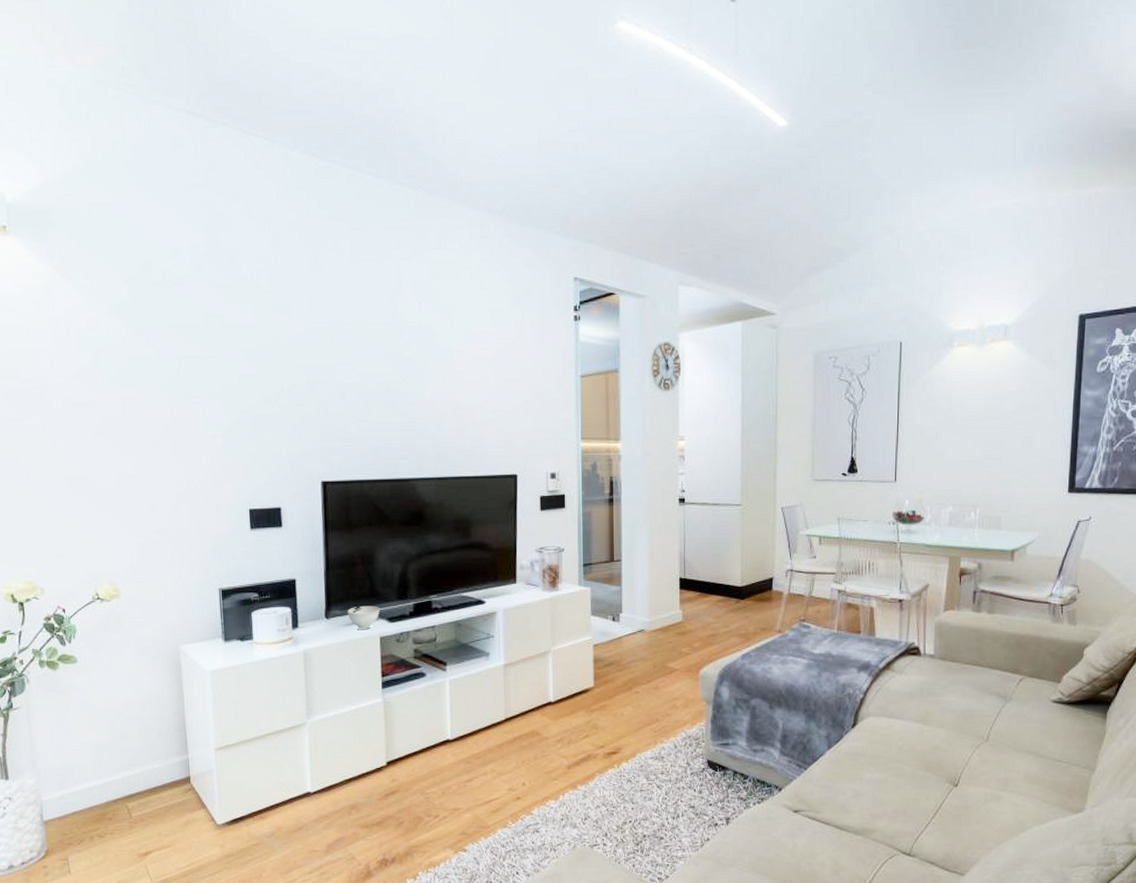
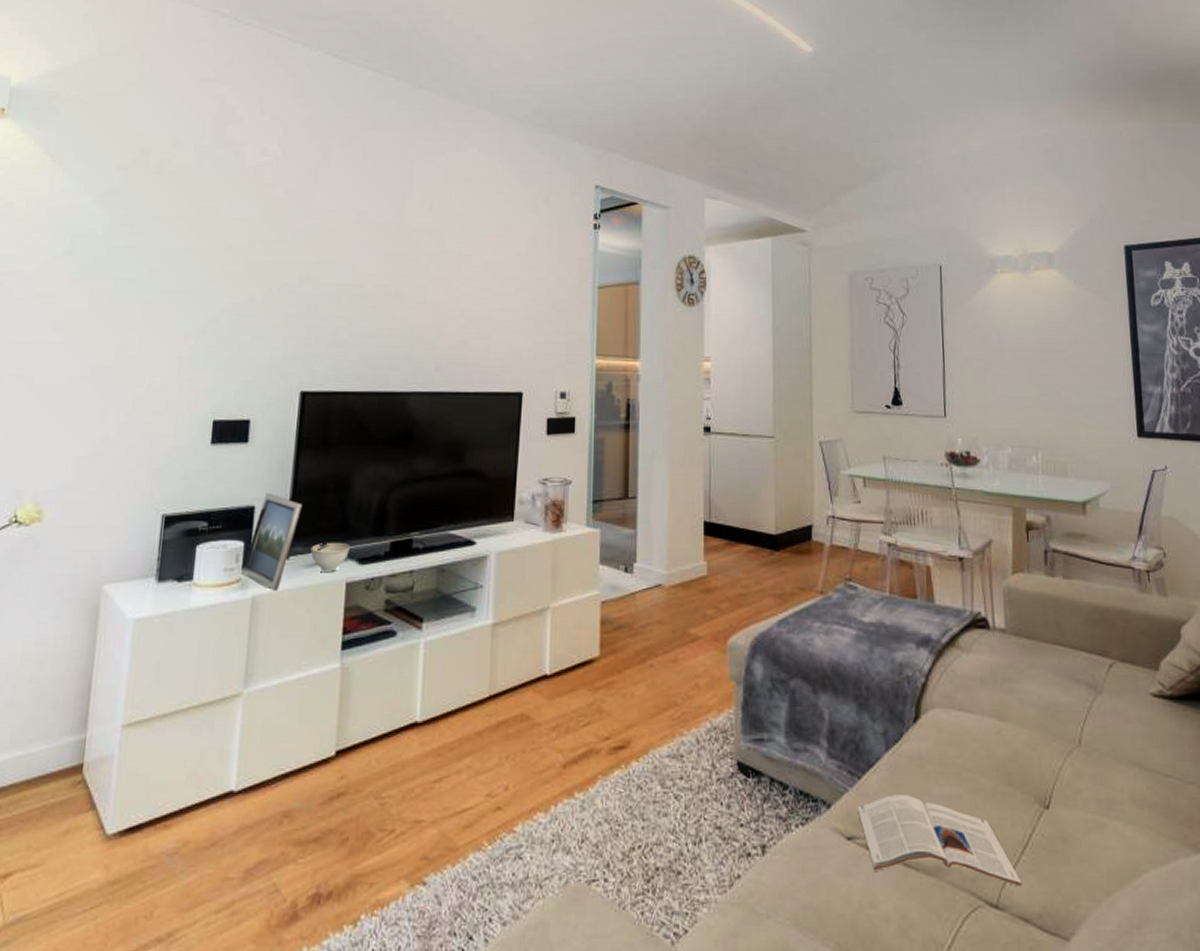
picture frame: none [292,567,336,646] -> present [241,492,303,592]
magazine: none [803,780,931,841] -> present [857,795,1023,887]

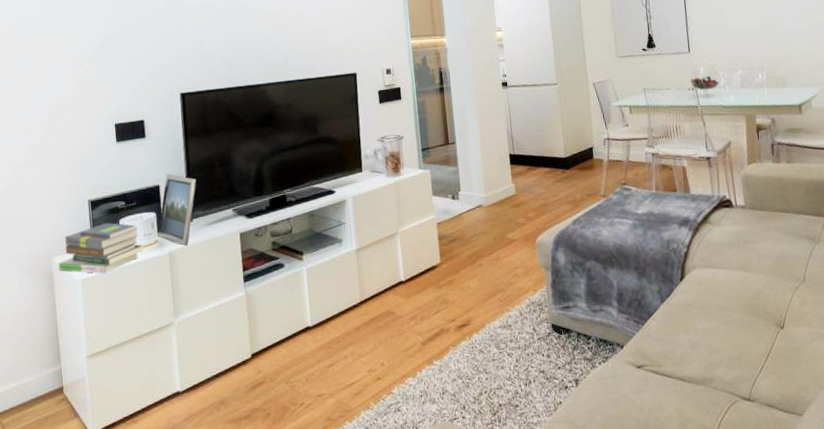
books: none [108,547,222,616] -> present [58,222,144,274]
bowl: present [310,542,351,573] -> none [208,204,239,228]
magazine: present [857,795,1023,887] -> none [643,332,767,387]

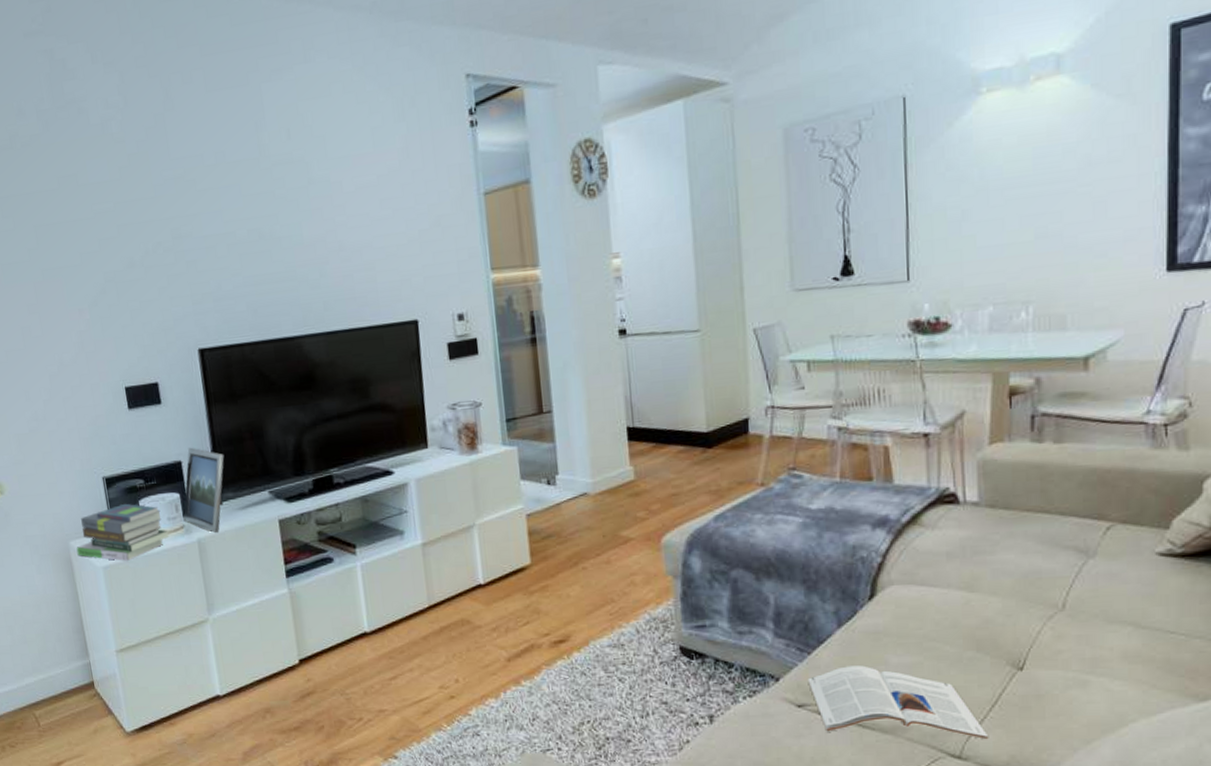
magazine: none [643,332,767,387] -> present [807,665,989,740]

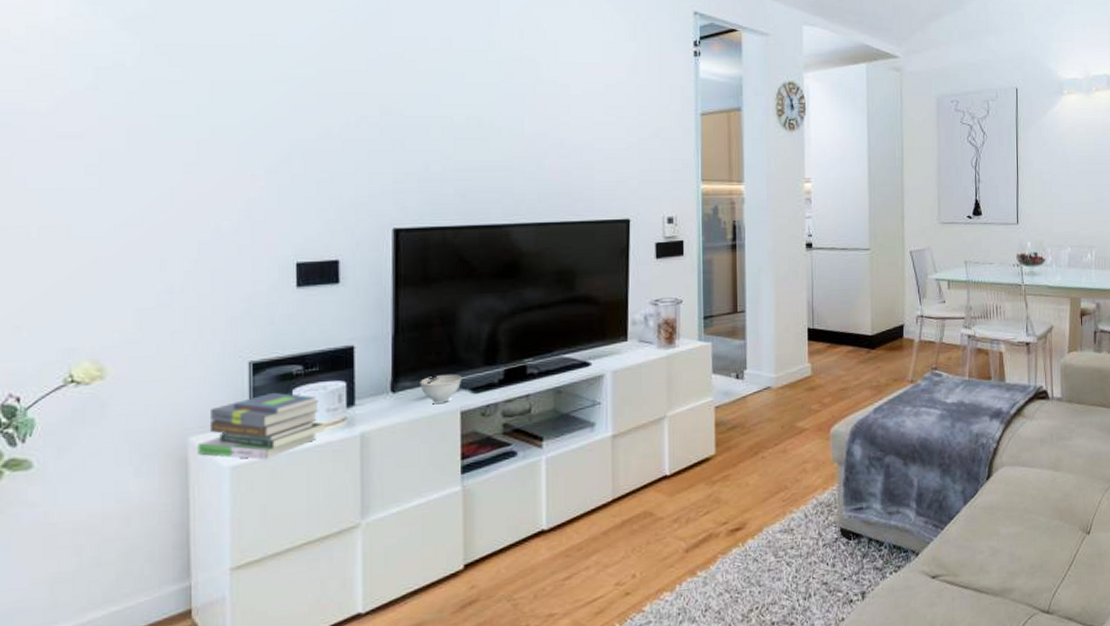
picture frame: present [183,447,225,534] -> none [346,331,407,427]
bowl: none [240,485,277,513] -> present [420,374,463,404]
magazine: present [807,665,989,740] -> none [940,537,1068,599]

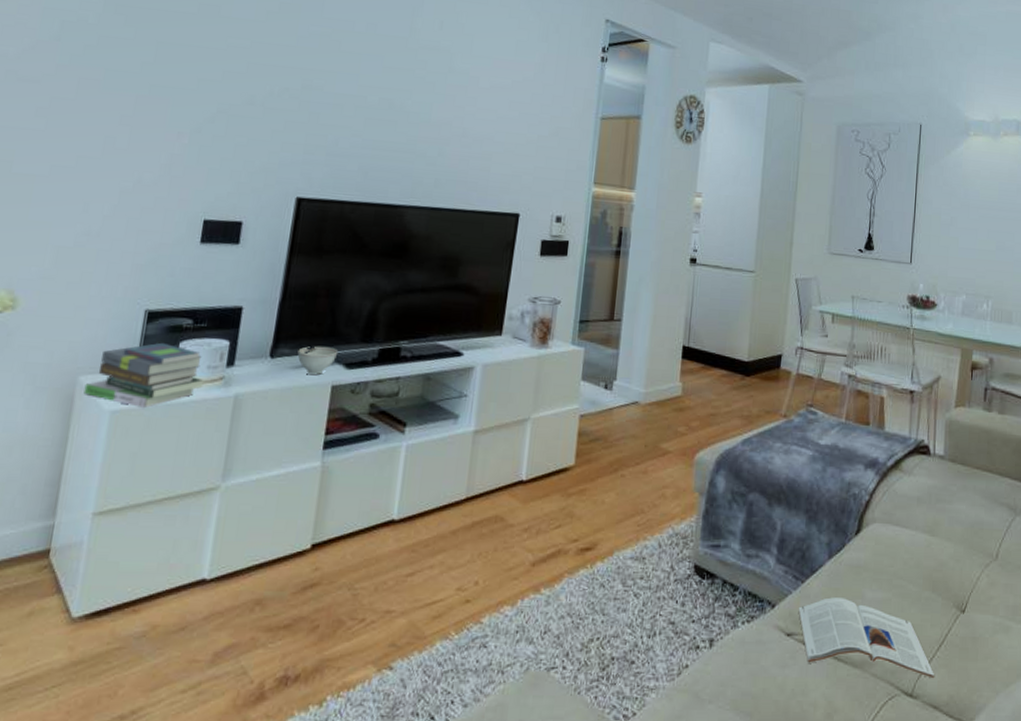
magazine: none [940,537,1068,599] -> present [798,597,935,679]

